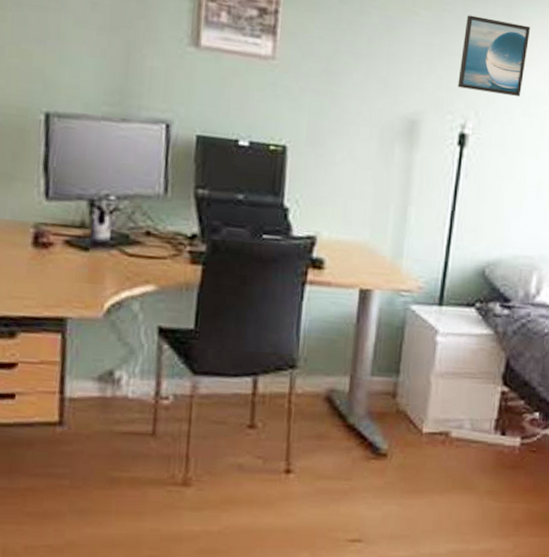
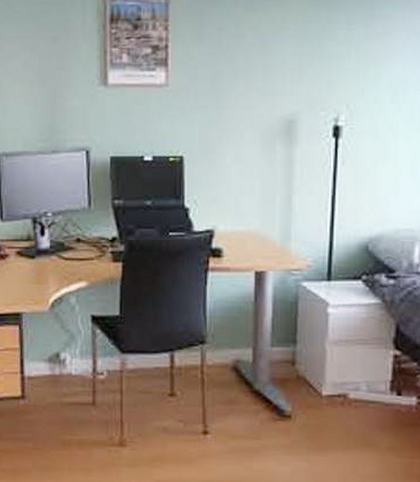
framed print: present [457,15,531,96] -> none [328,21,393,86]

